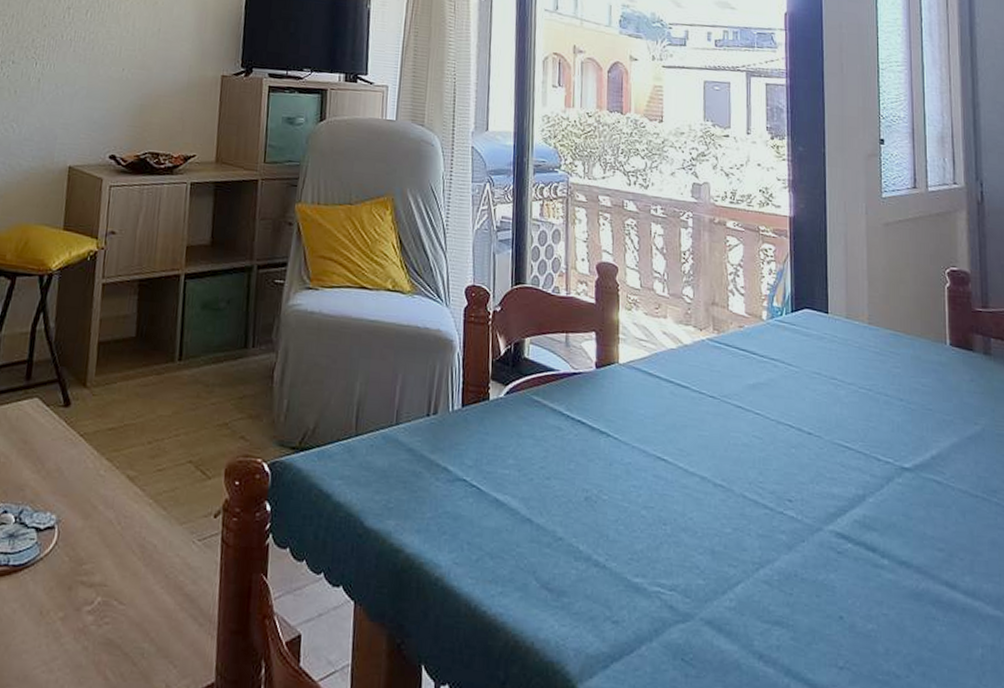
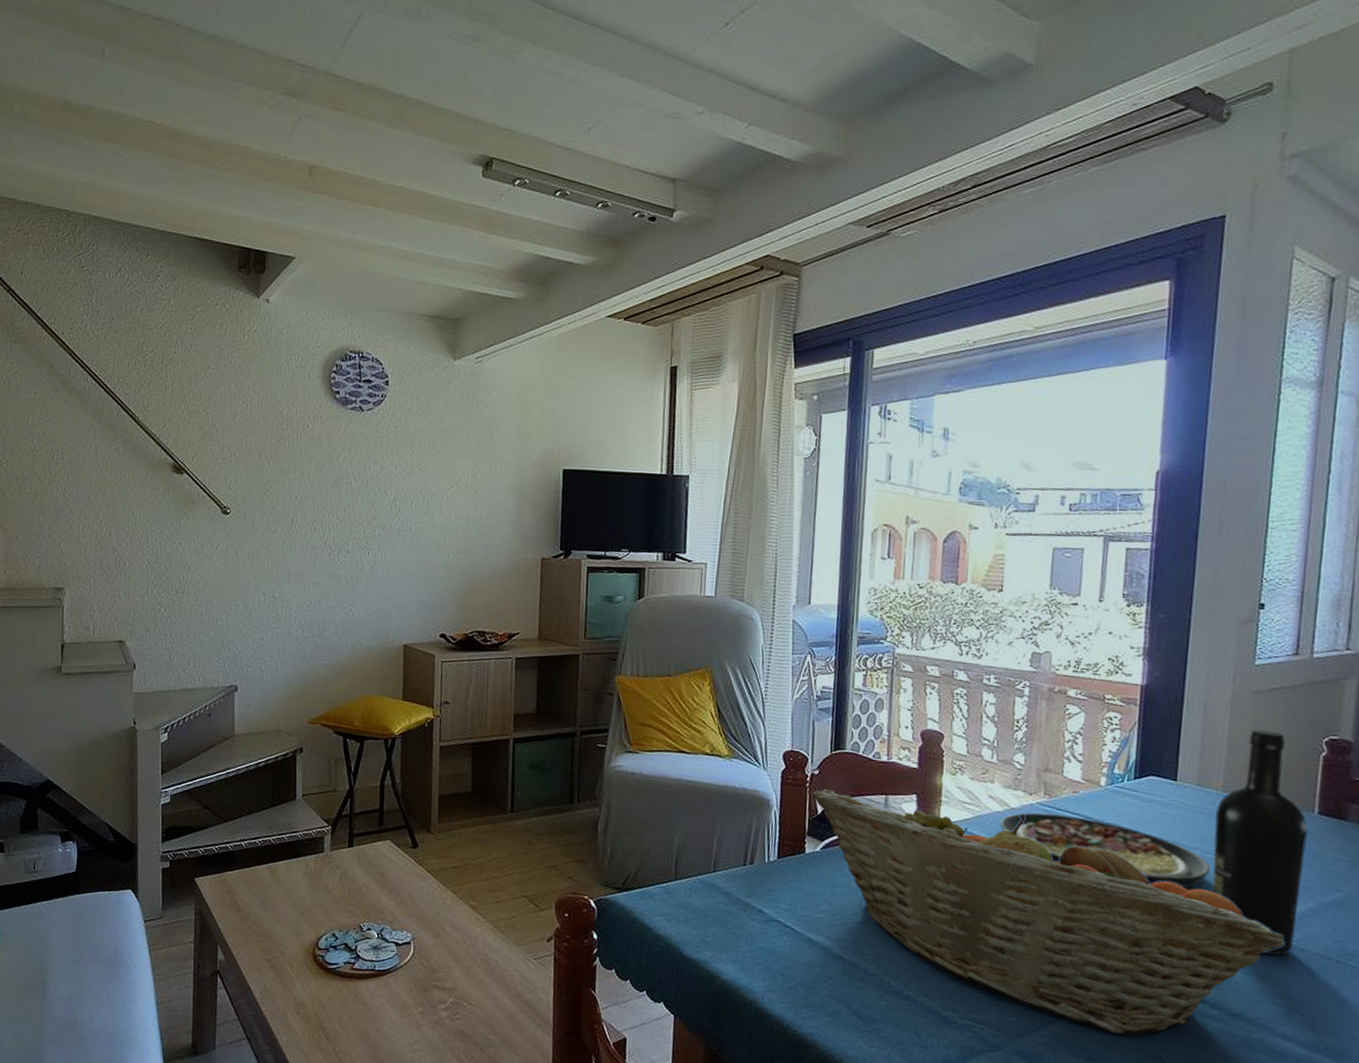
fruit basket: none [495,326,937,593] -> present [812,788,1285,1036]
plate: none [674,349,867,427] -> present [999,812,1211,889]
wine bottle: none [865,261,944,496] -> present [1212,729,1308,956]

